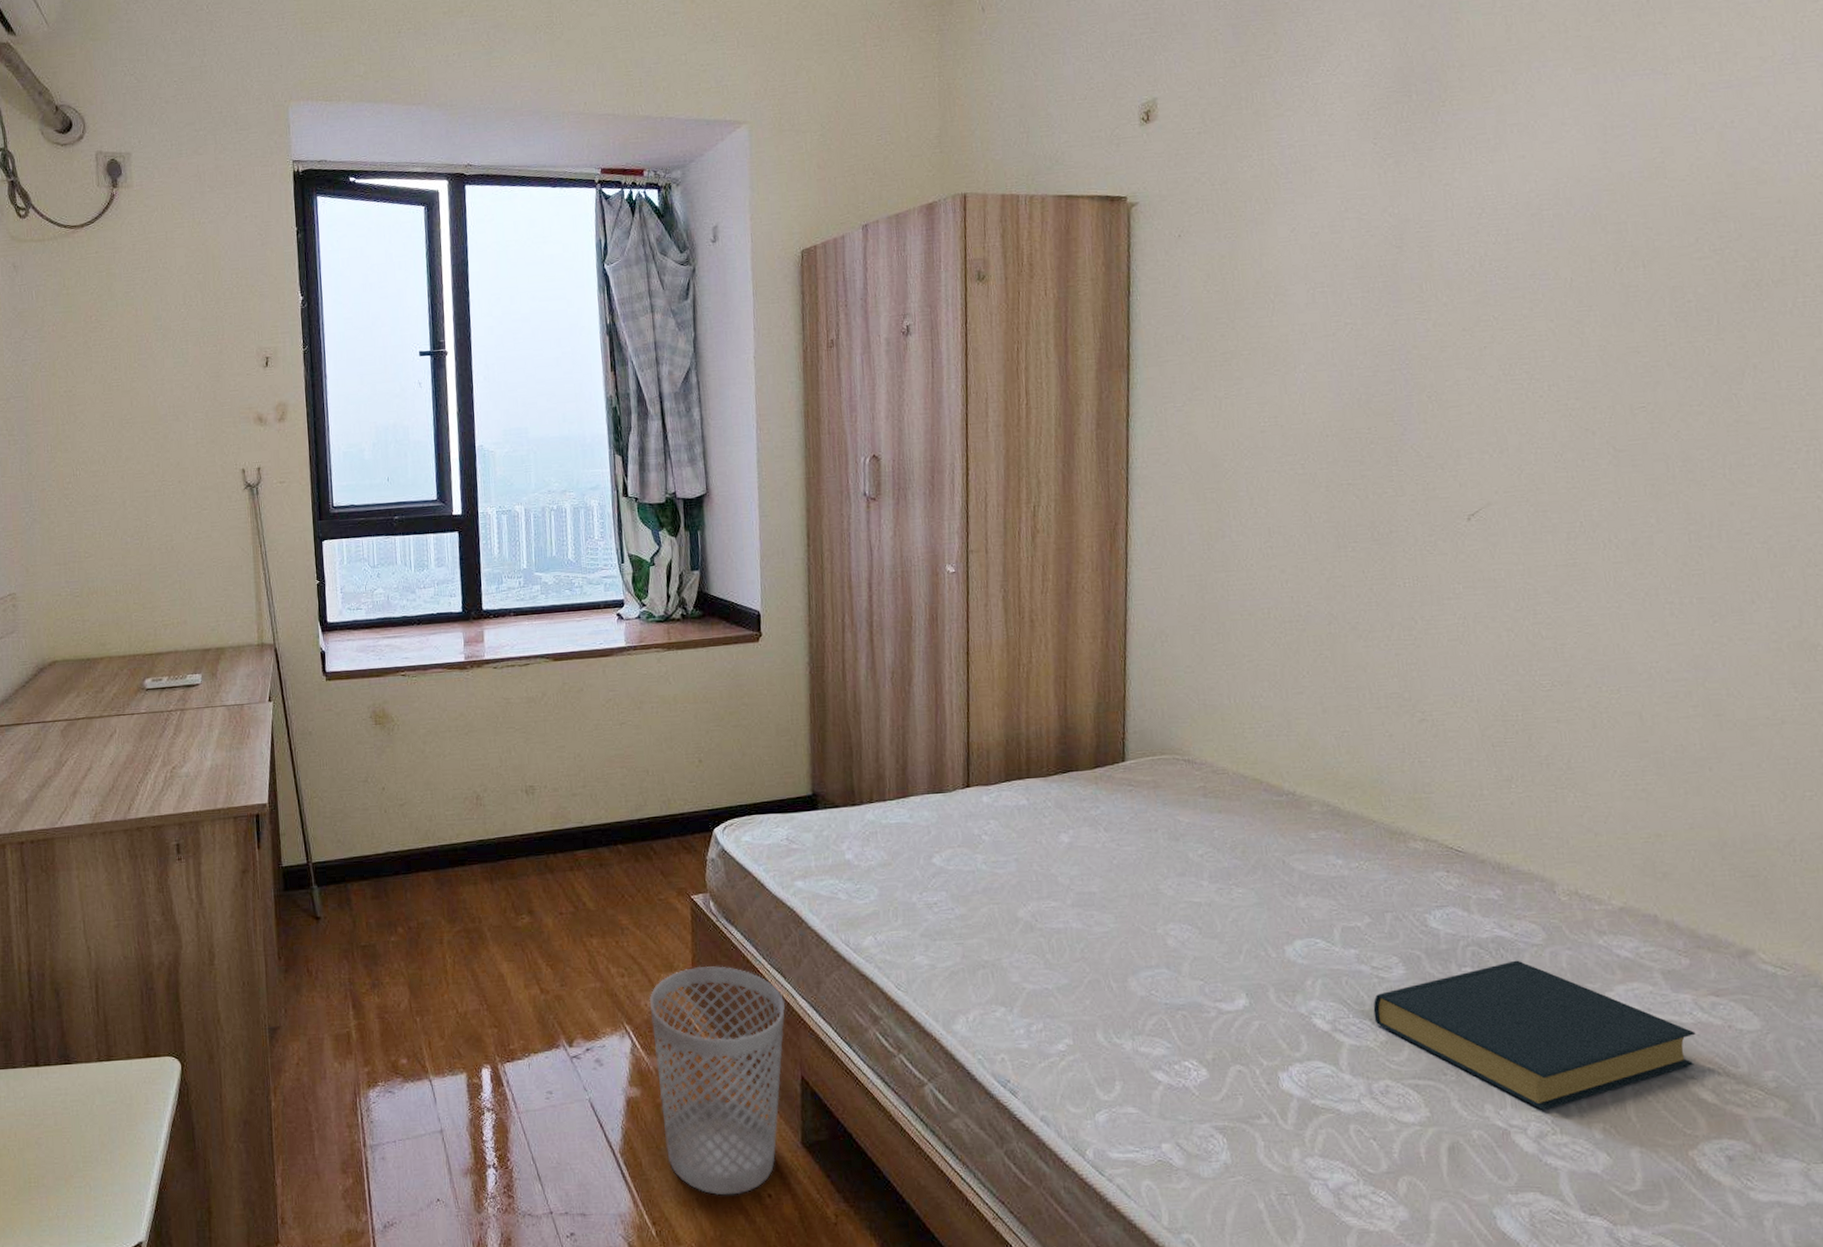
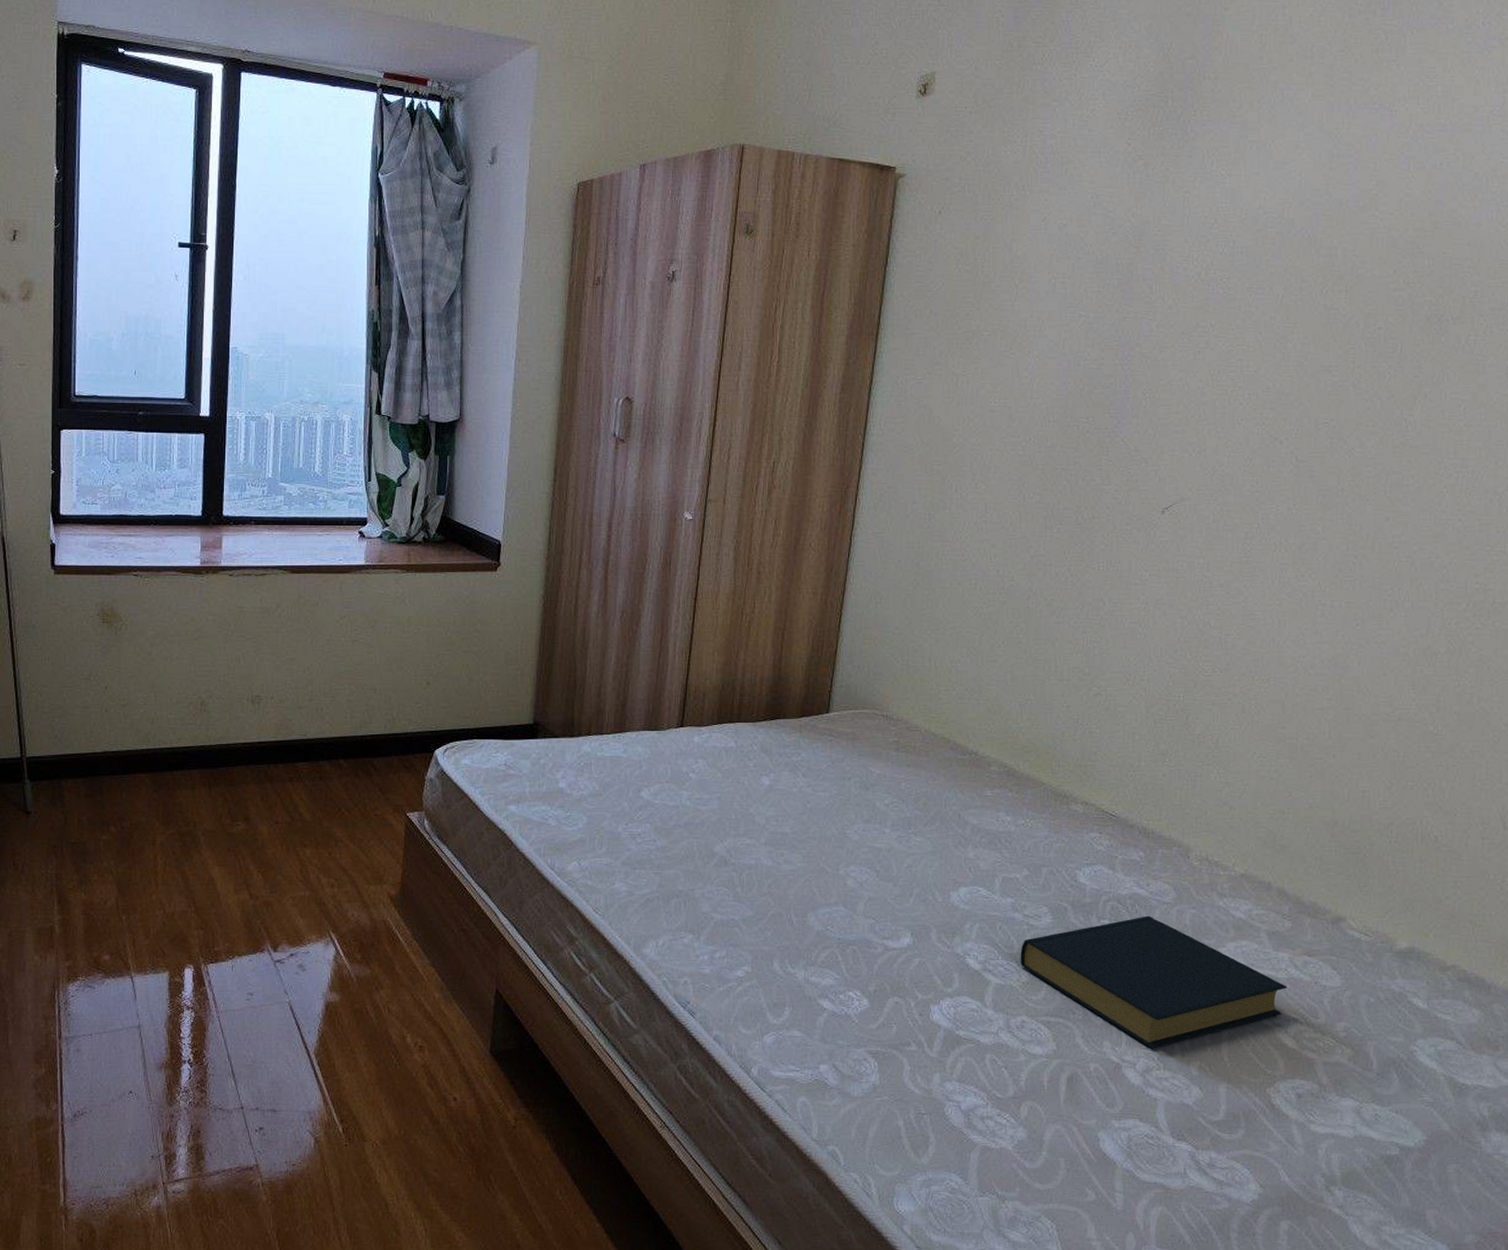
wastebasket: present [649,965,785,1195] -> none [356,881,488,1097]

